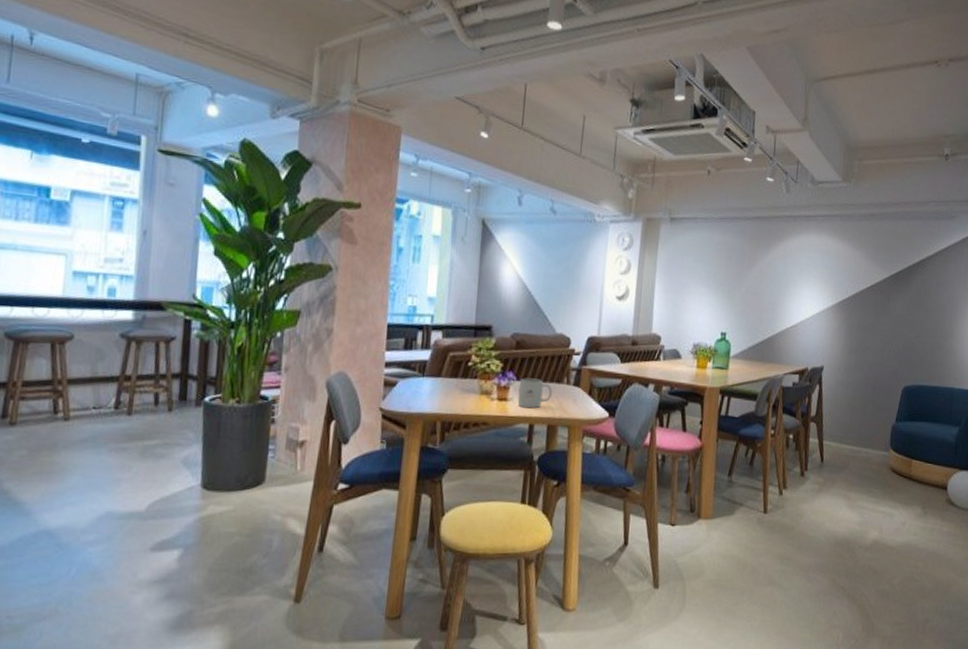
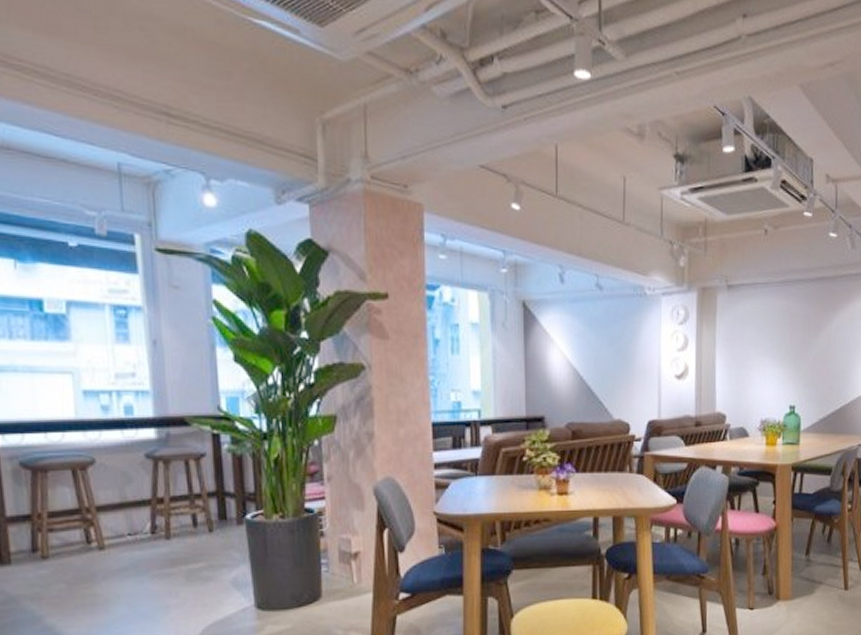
mug: present [517,377,552,409] -> none [579,469,615,501]

